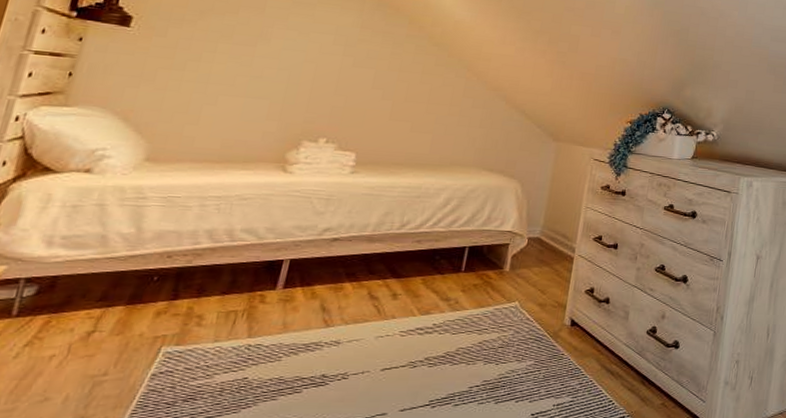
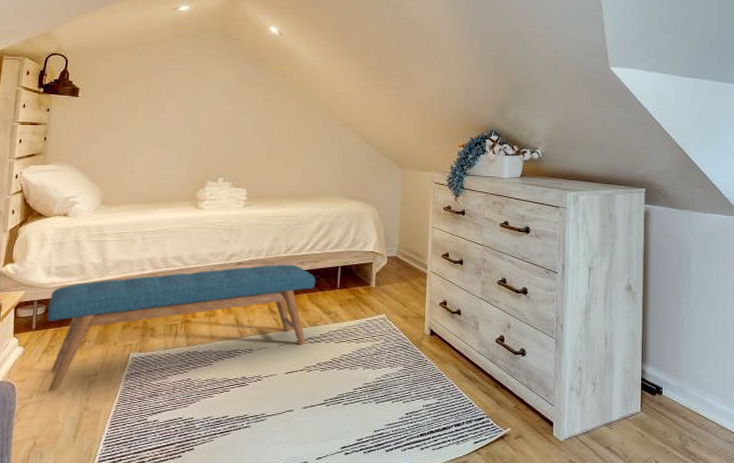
bench: none [24,242,435,397] -> present [47,264,315,392]

